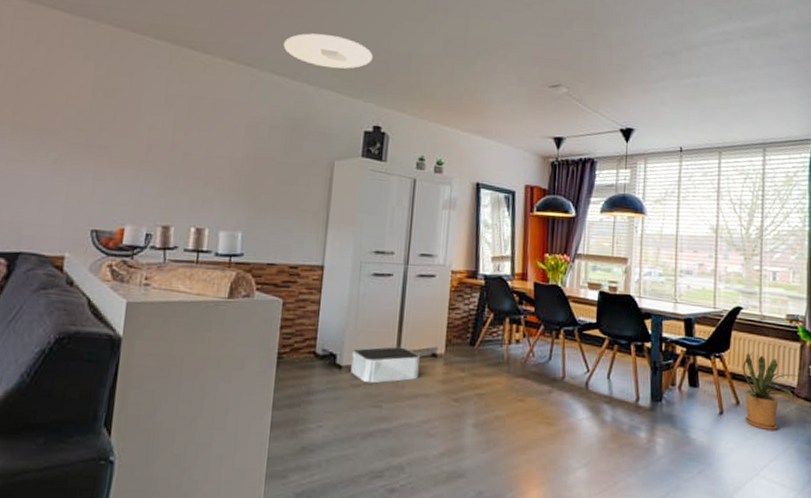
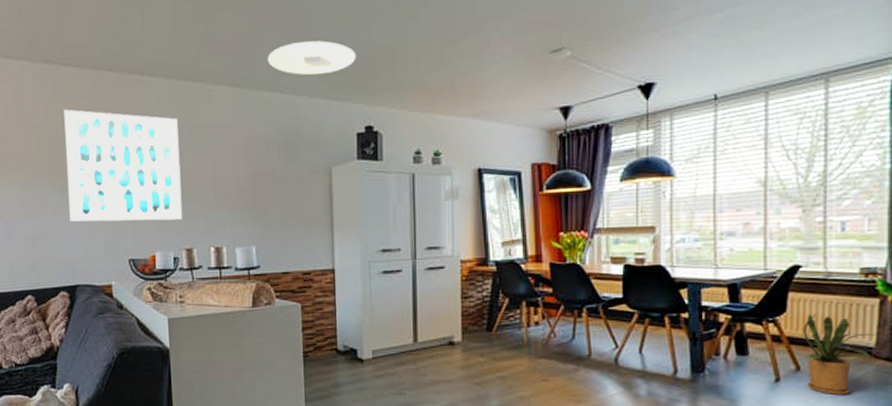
wall art: none [26,54,177,193] -> present [63,109,183,222]
storage bin: present [351,346,421,384] -> none [372,338,439,374]

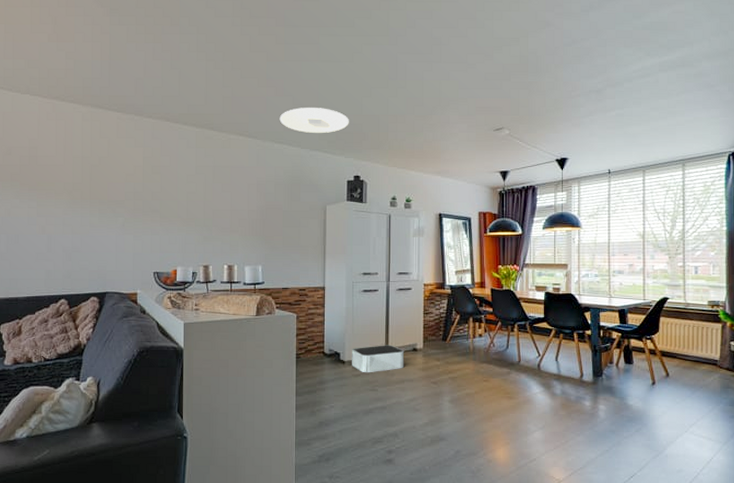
wall art: present [63,109,183,222] -> none [104,145,203,241]
storage bin: none [372,338,439,374] -> present [352,345,405,373]
house plant: present [803,313,878,396] -> none [671,333,721,396]

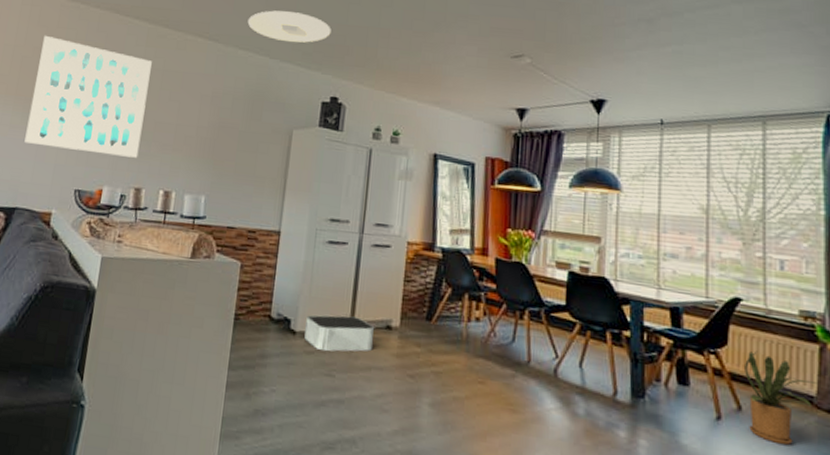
wall art: none [104,145,203,241] -> present [24,35,152,158]
house plant: none [671,333,721,396] -> present [745,351,819,446]

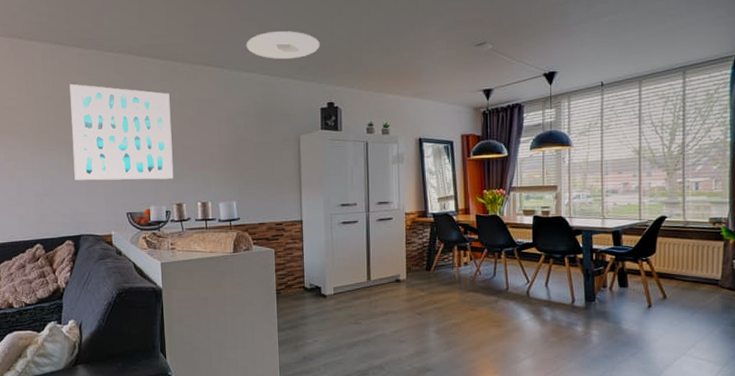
storage bin: present [304,315,375,352] -> none [333,277,388,307]
house plant: present [745,351,819,446] -> none [668,253,723,318]

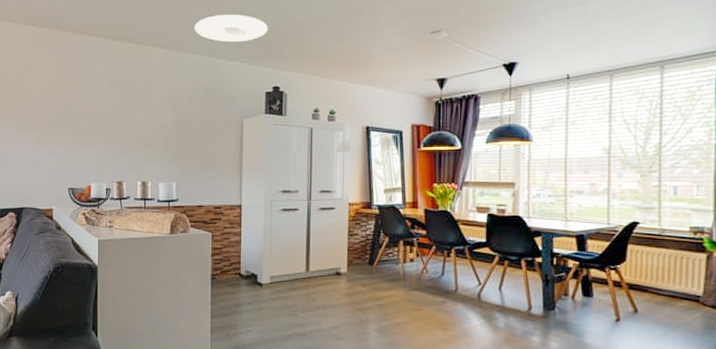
wall art: present [69,83,174,181] -> none [21,60,117,157]

